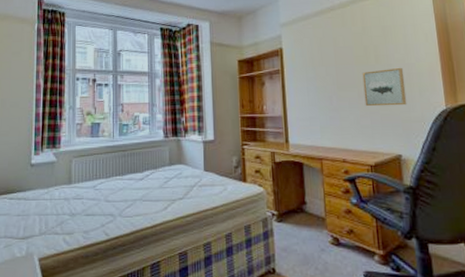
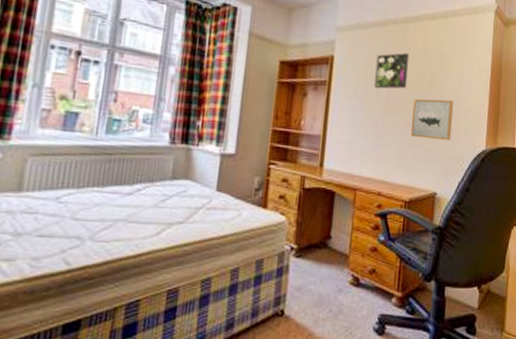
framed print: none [321,33,354,69] -> present [374,52,410,89]

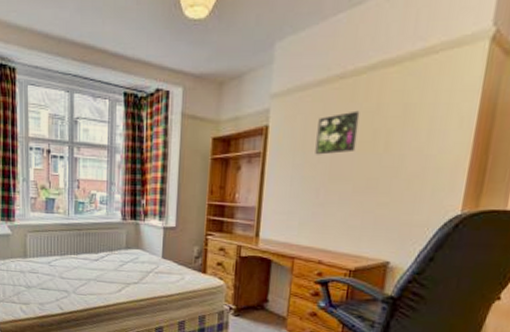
wall art: present [410,99,454,141] -> none [358,159,419,206]

